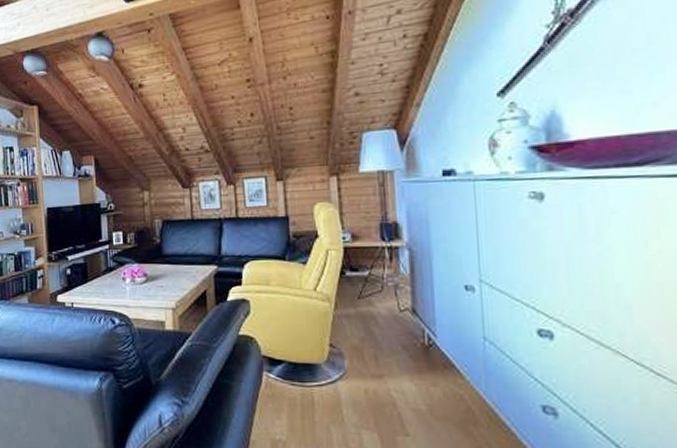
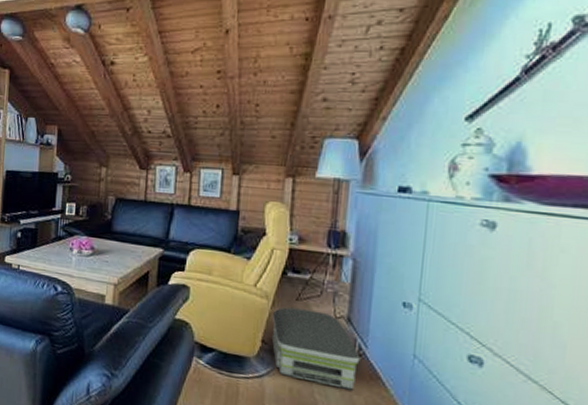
air purifier: none [337,307,431,382] -> present [272,307,360,390]

